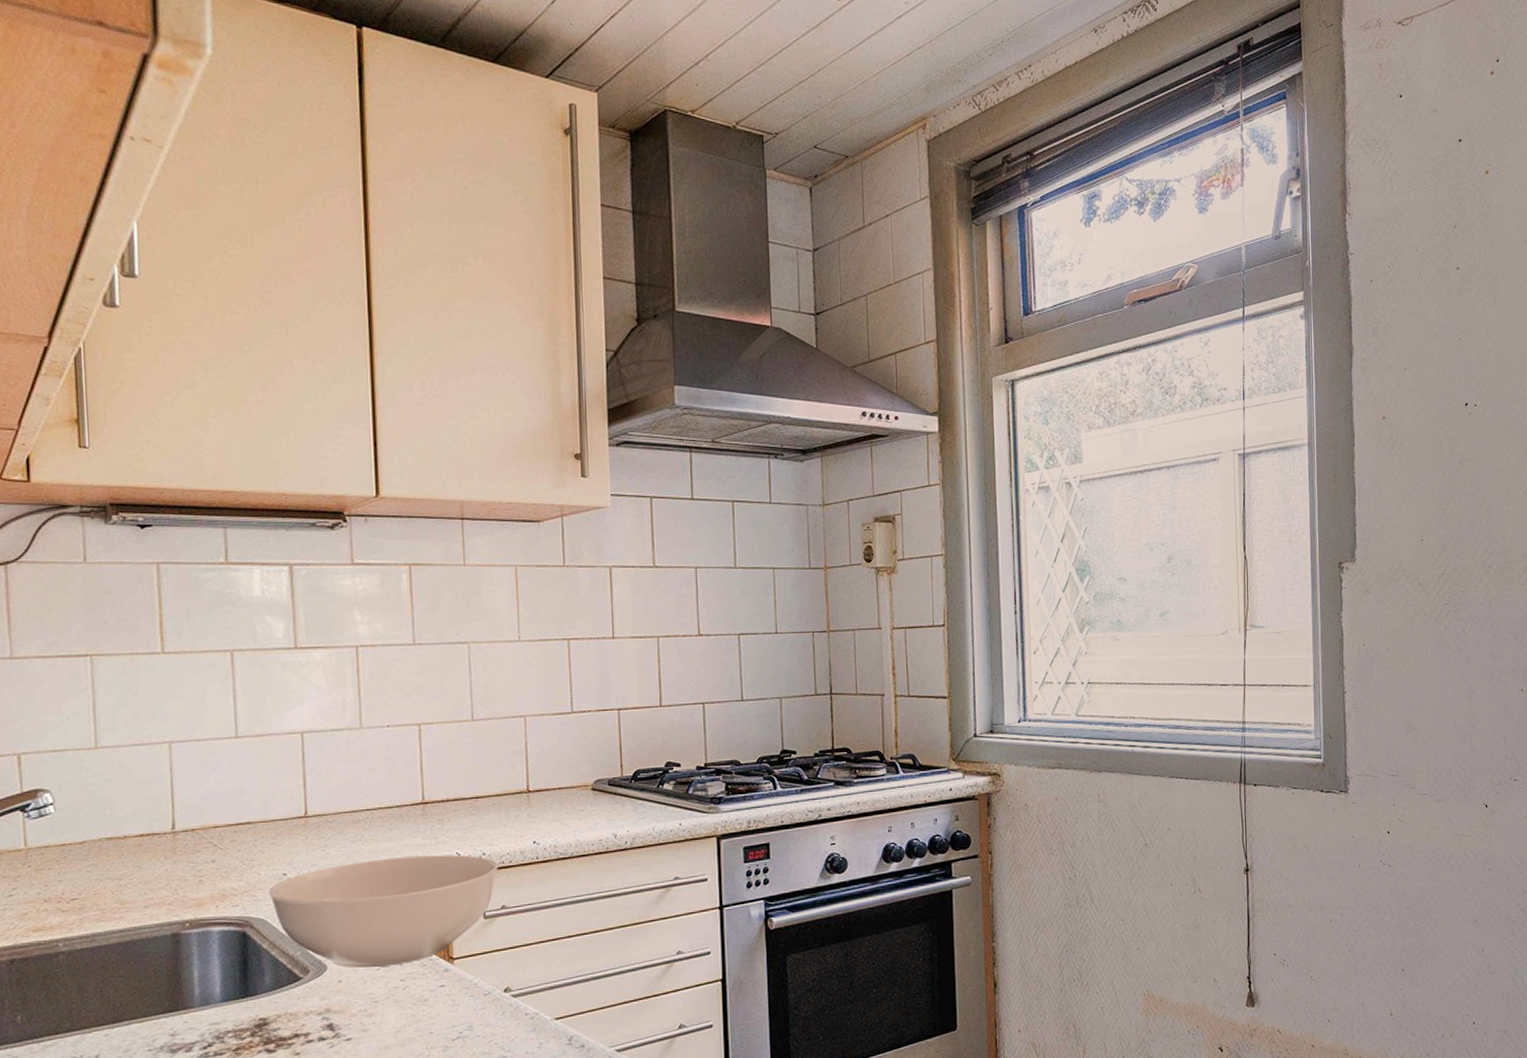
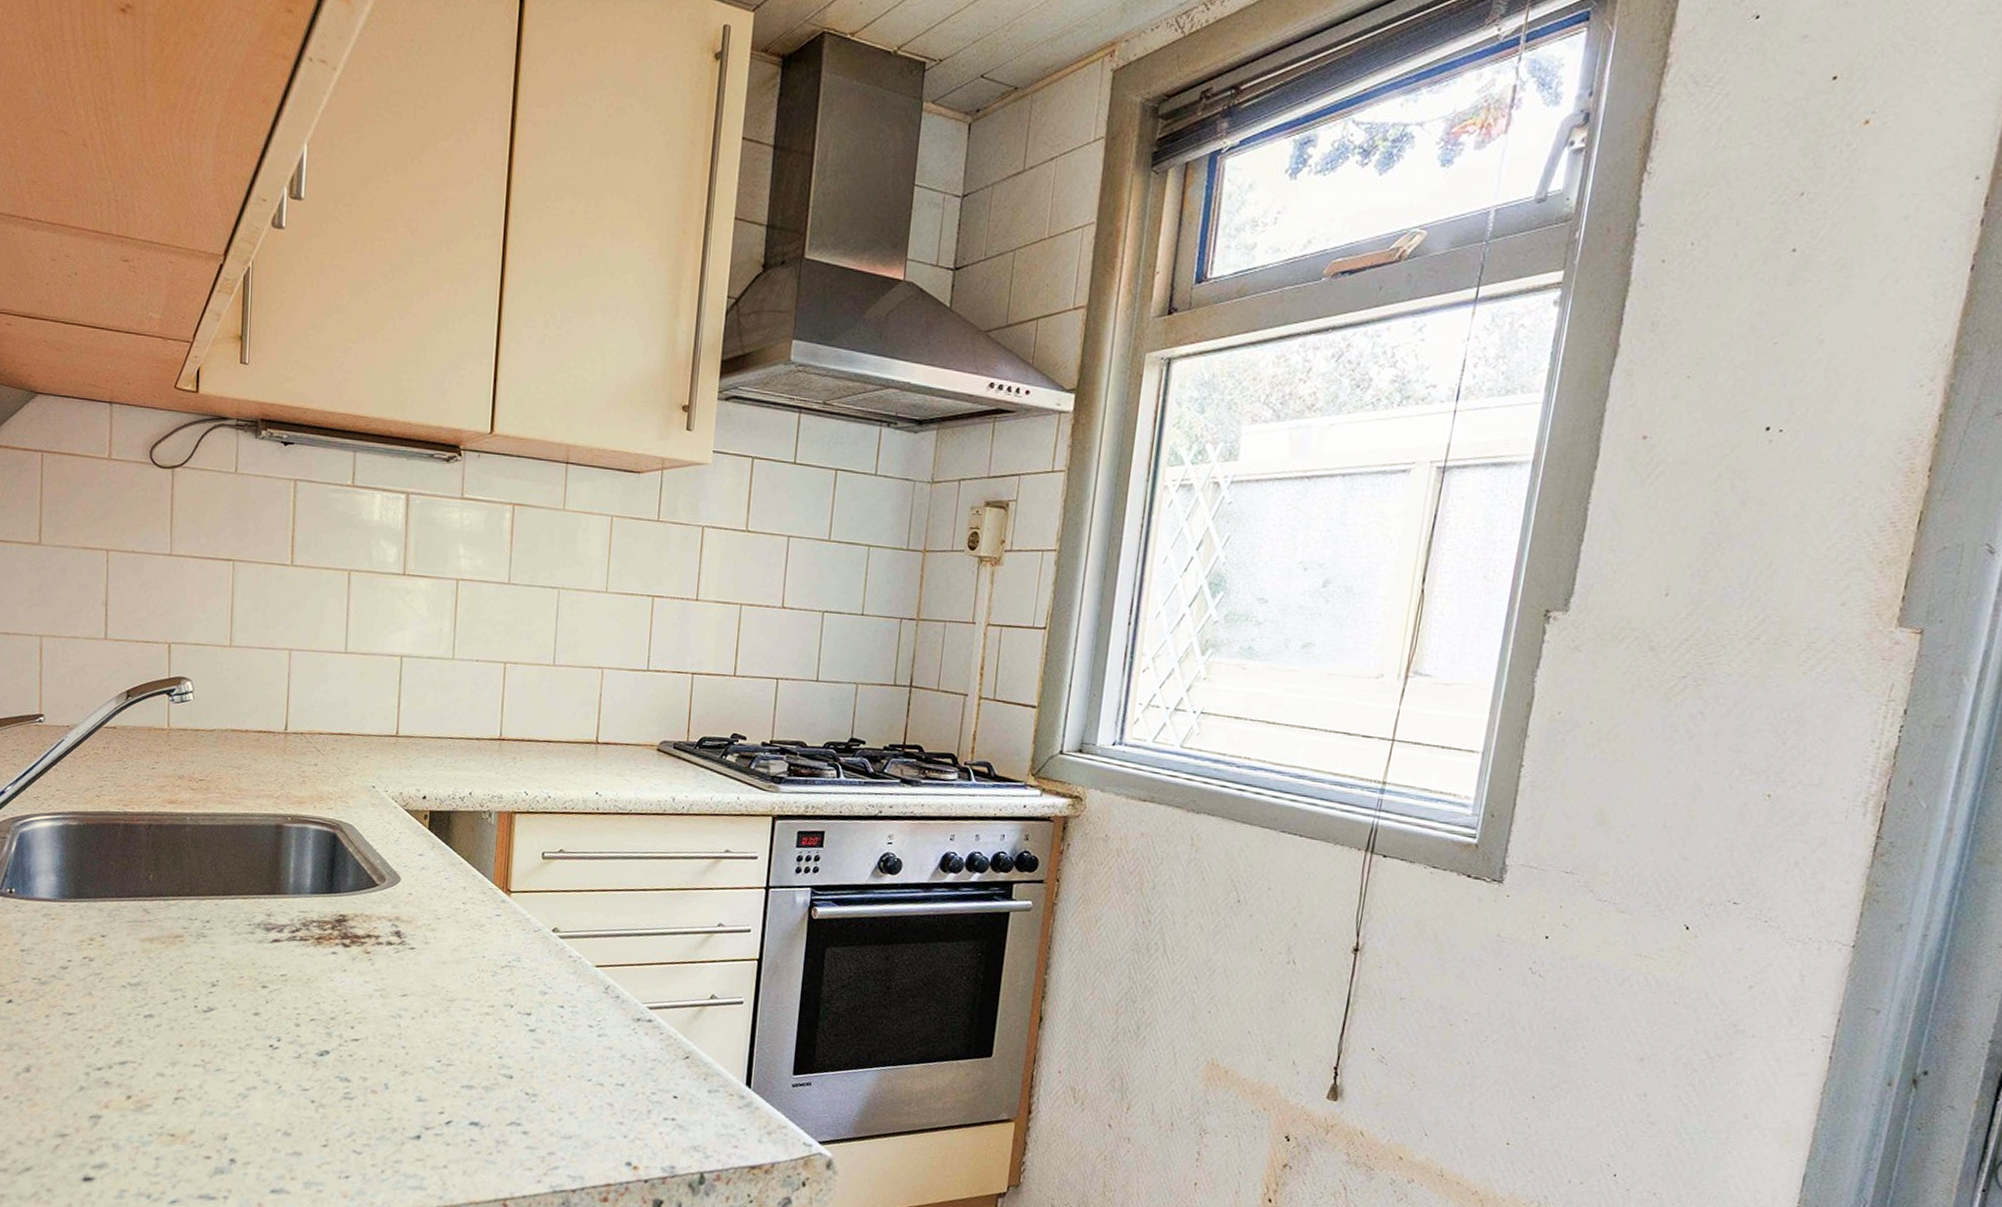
bowl: present [269,854,498,968] -> none [359,786,561,888]

